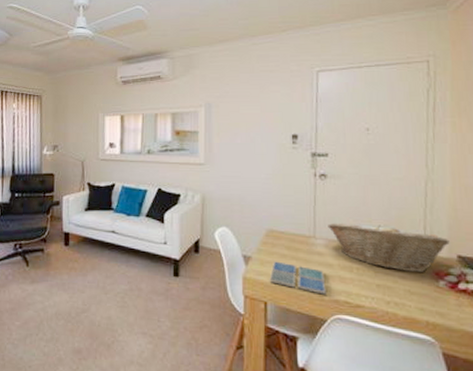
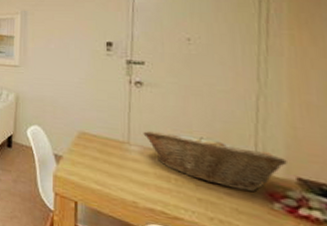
drink coaster: present [269,261,326,295] -> none [80,163,140,202]

